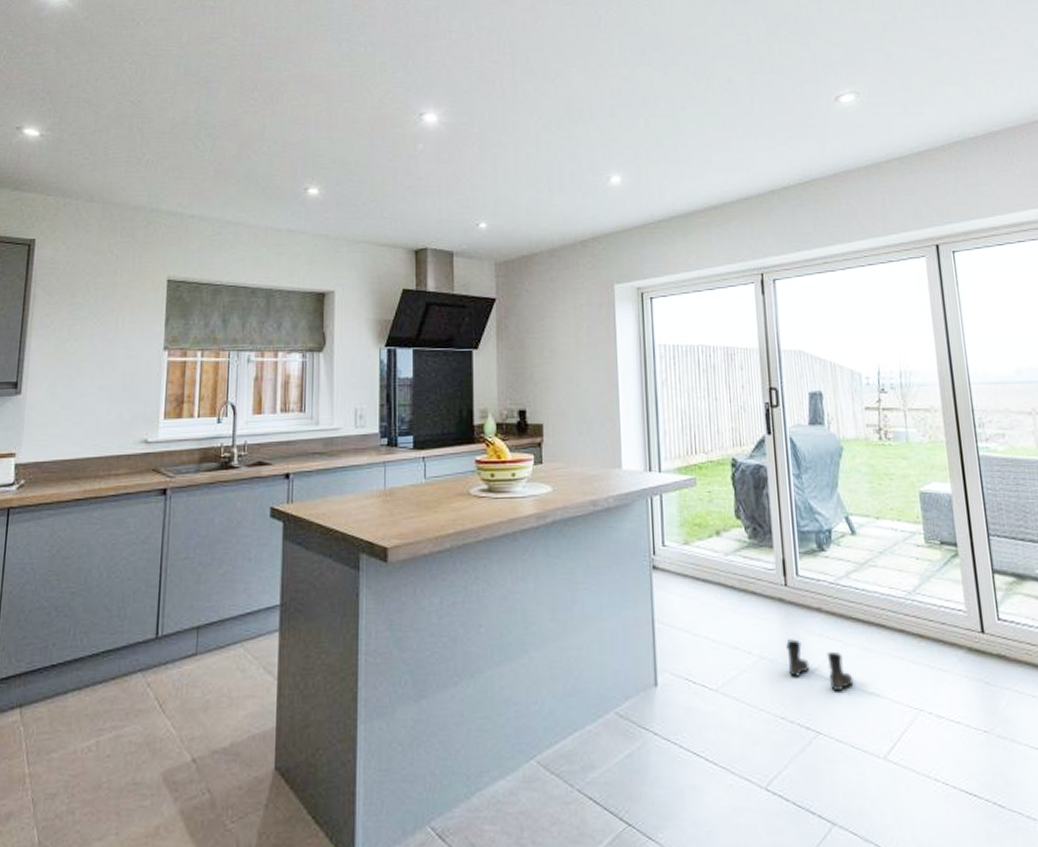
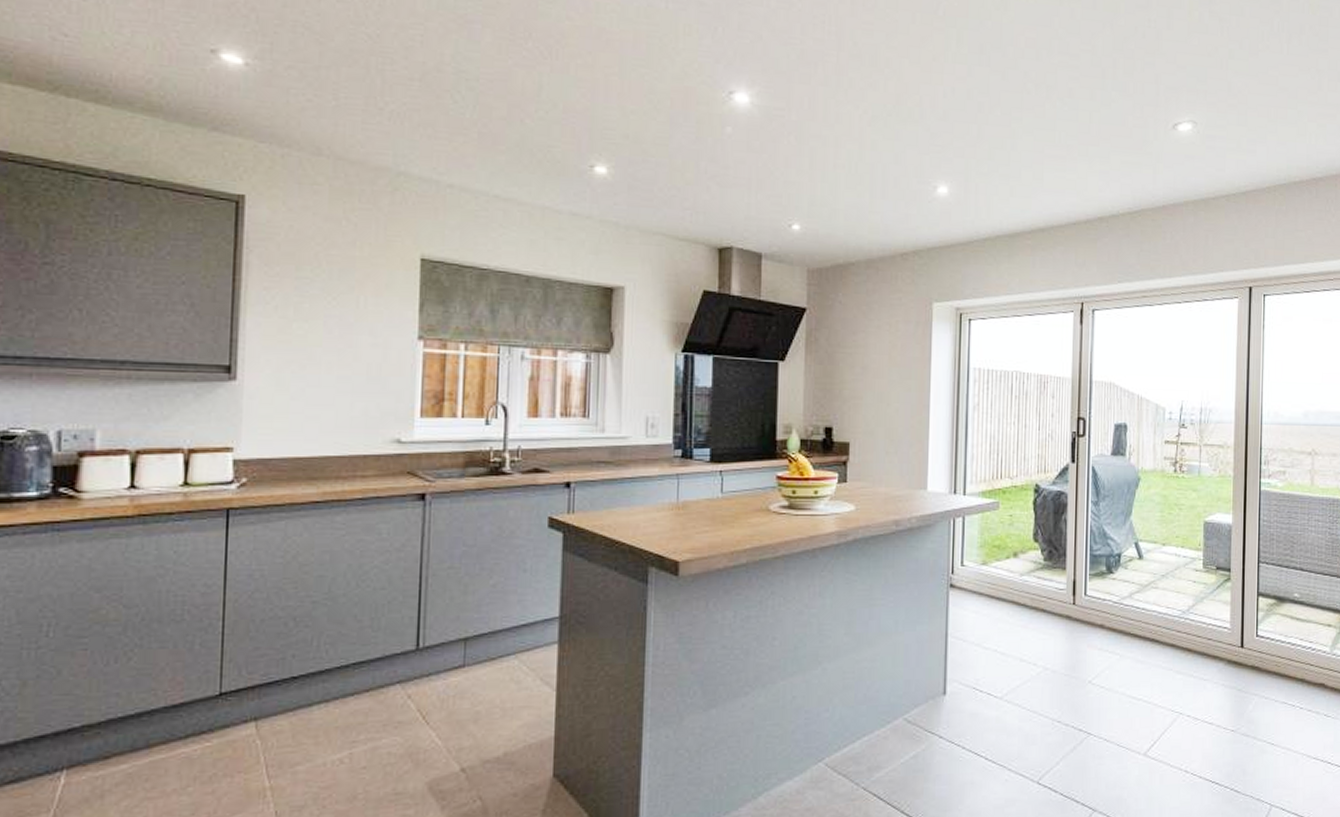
boots: present [786,639,854,692] -> none [1068,652,1125,699]

